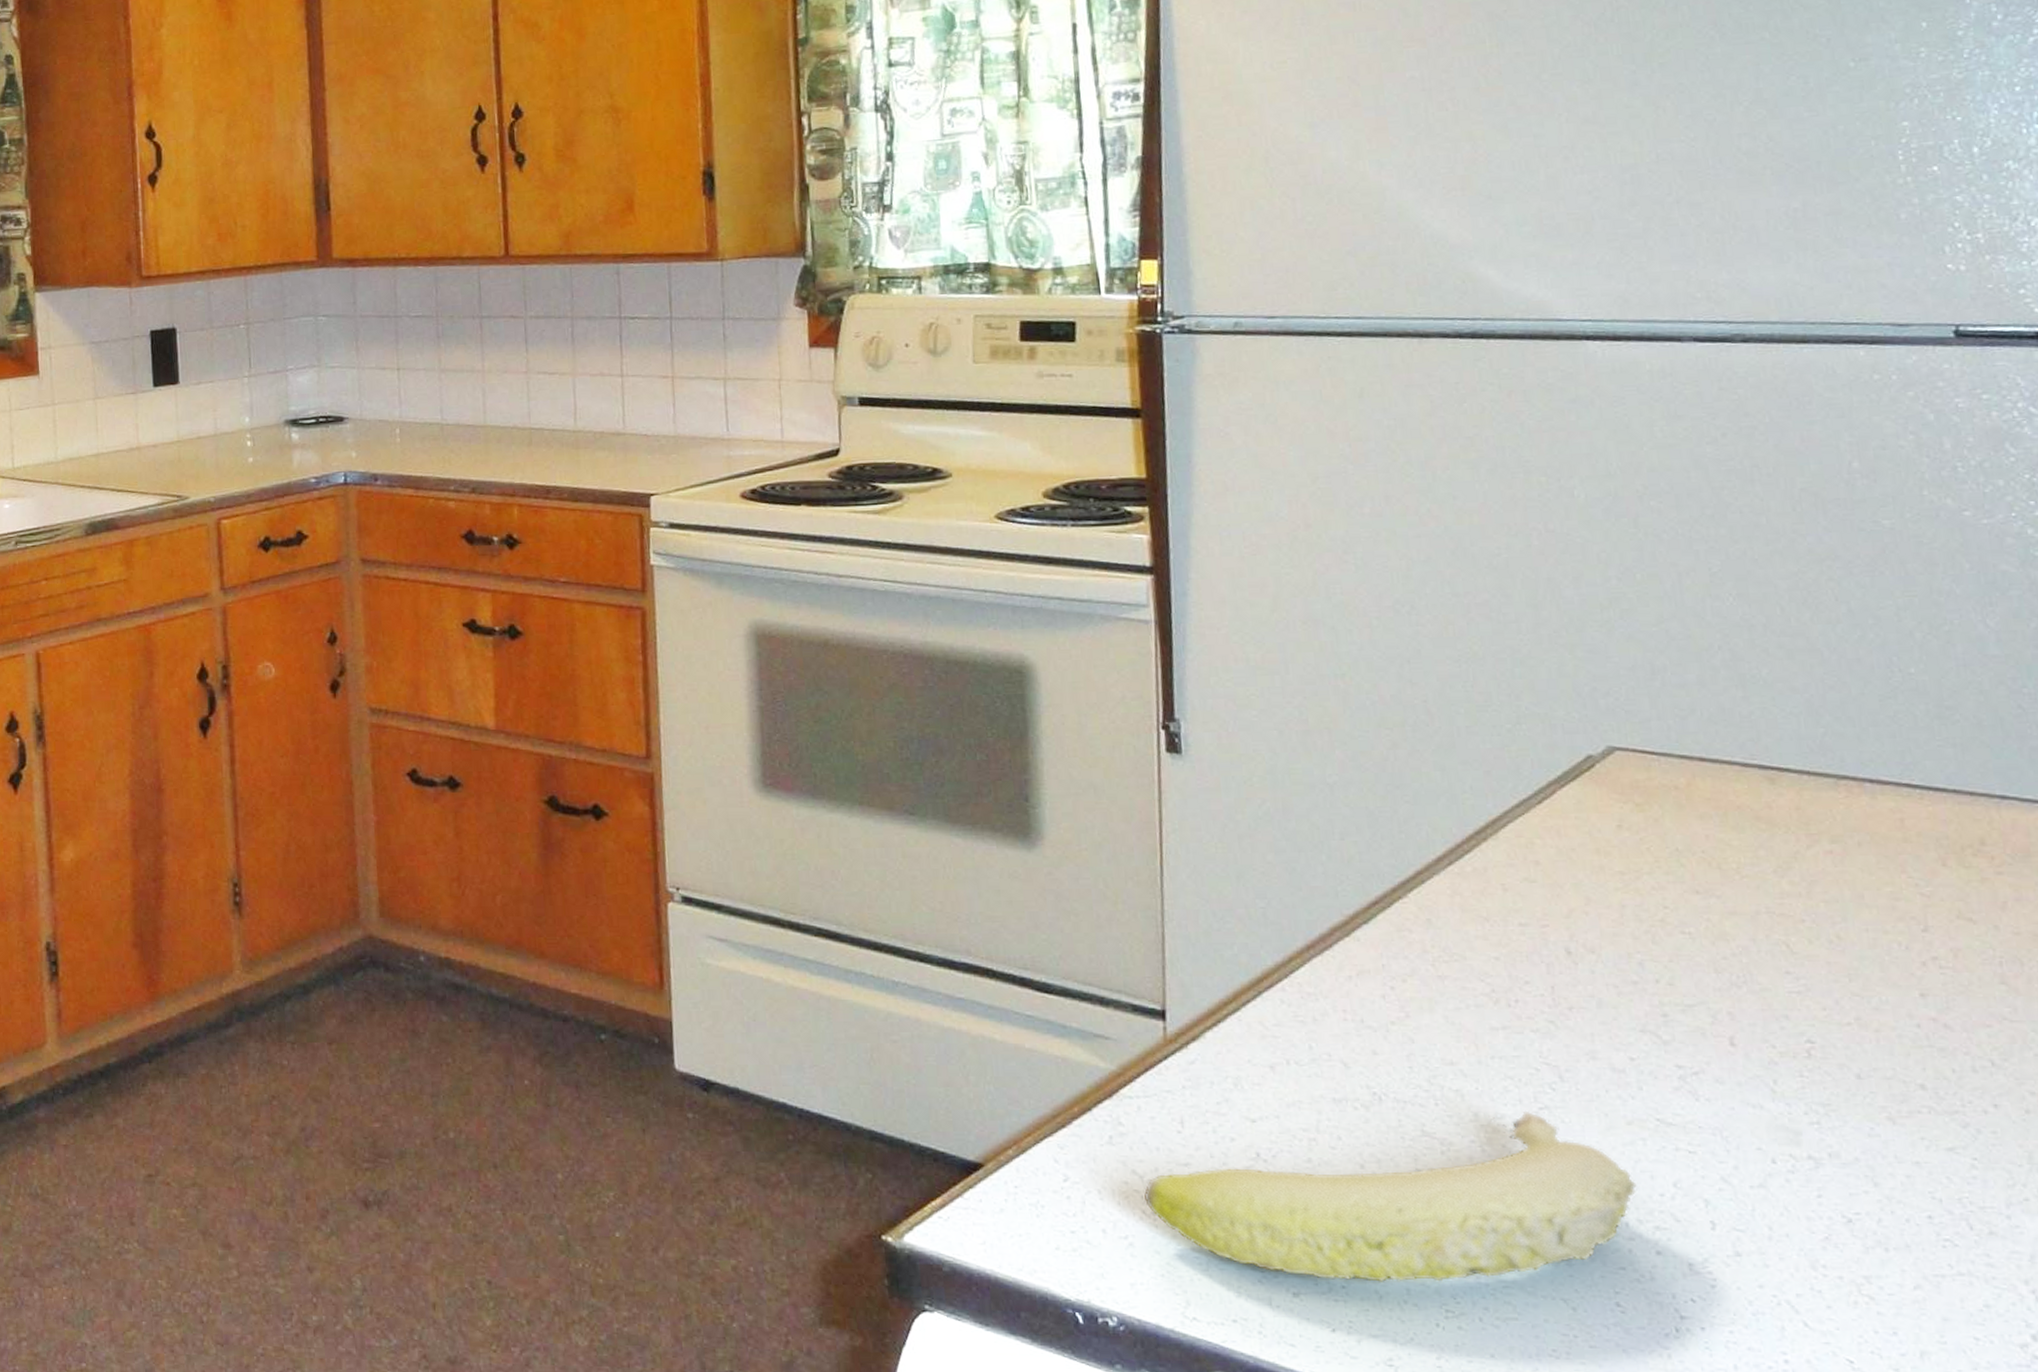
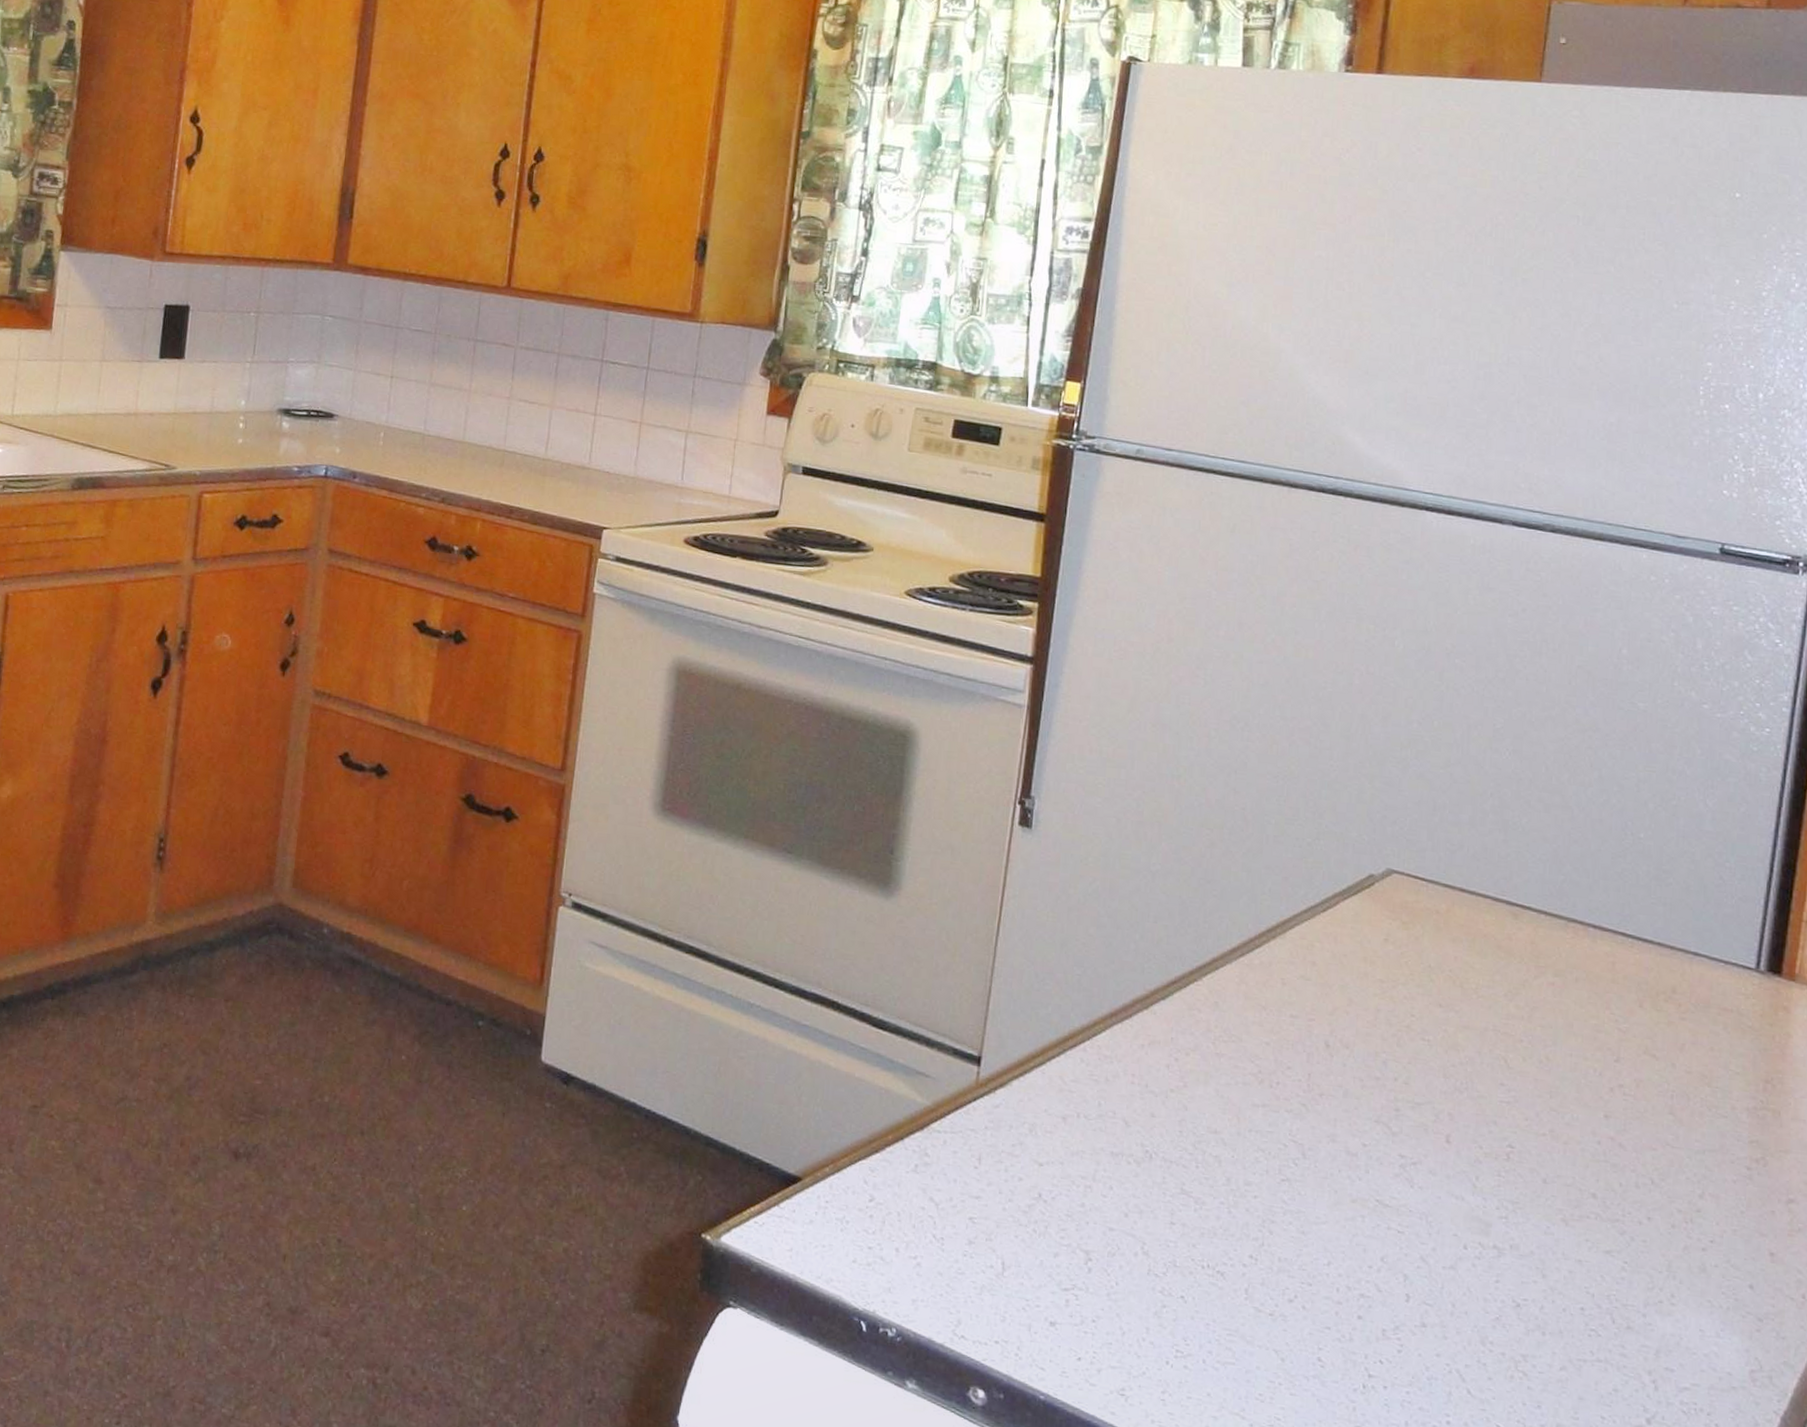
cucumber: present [1144,1110,1637,1282] -> none [936,1180,1351,1326]

